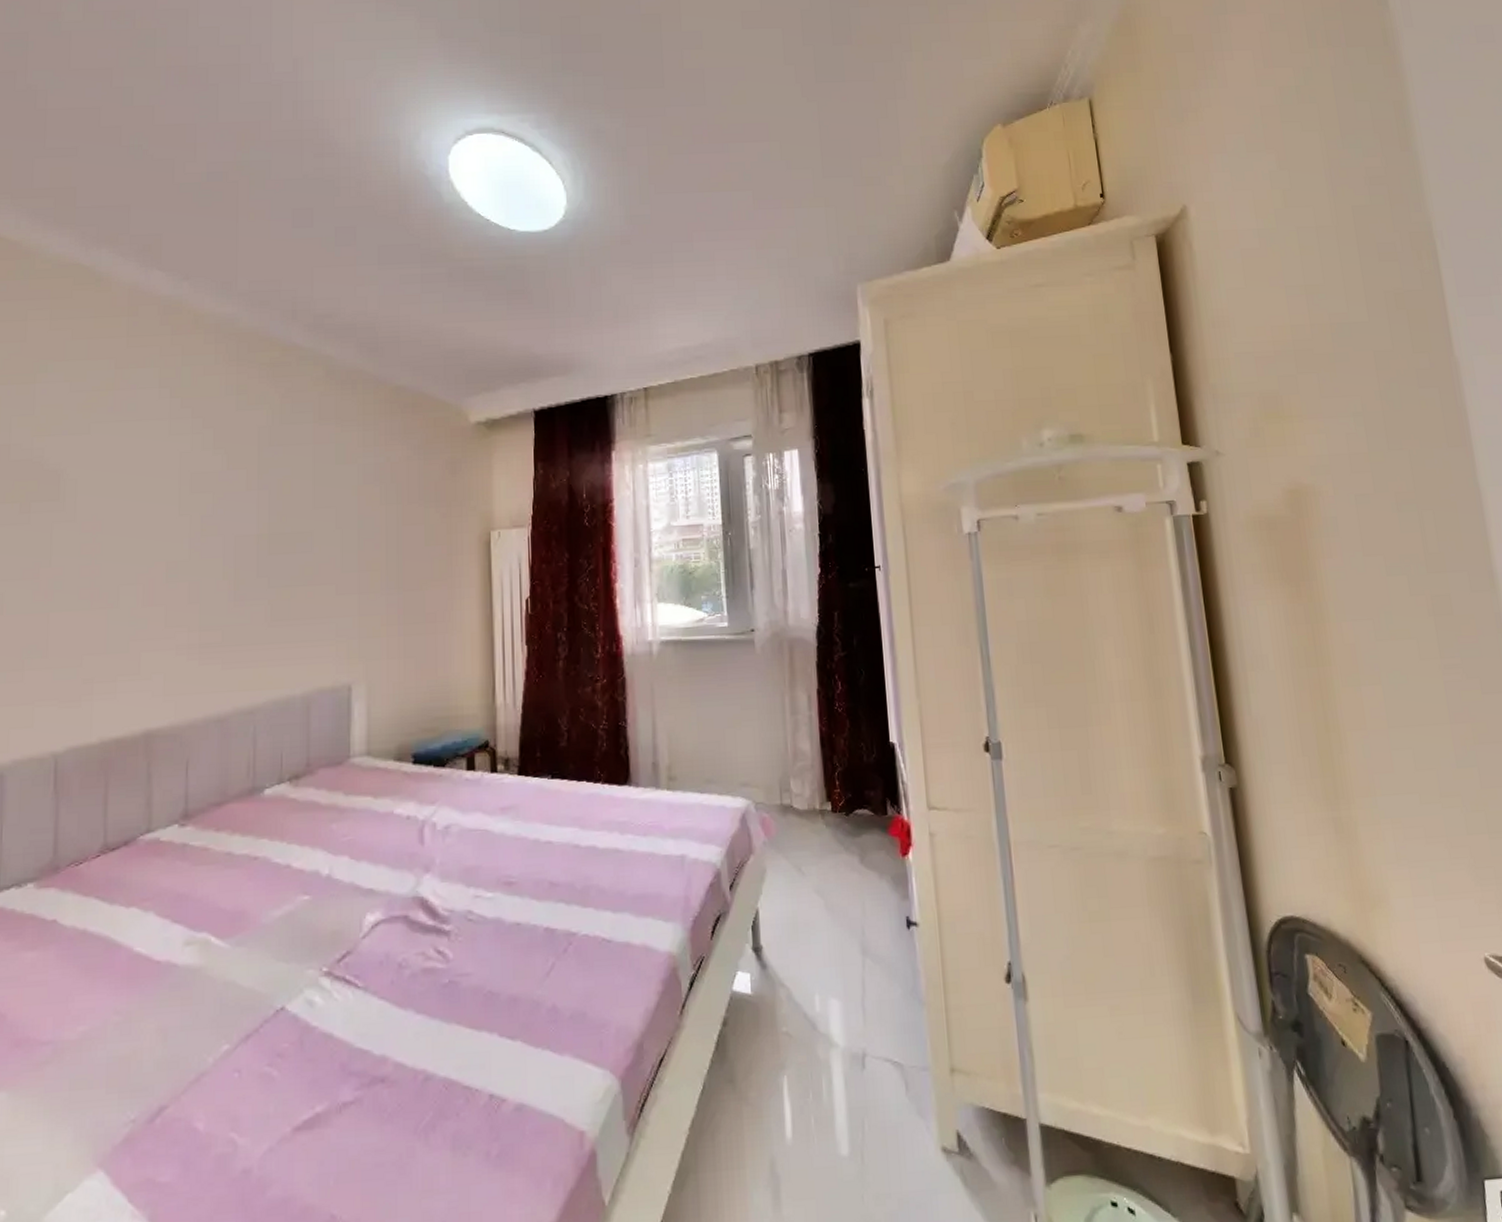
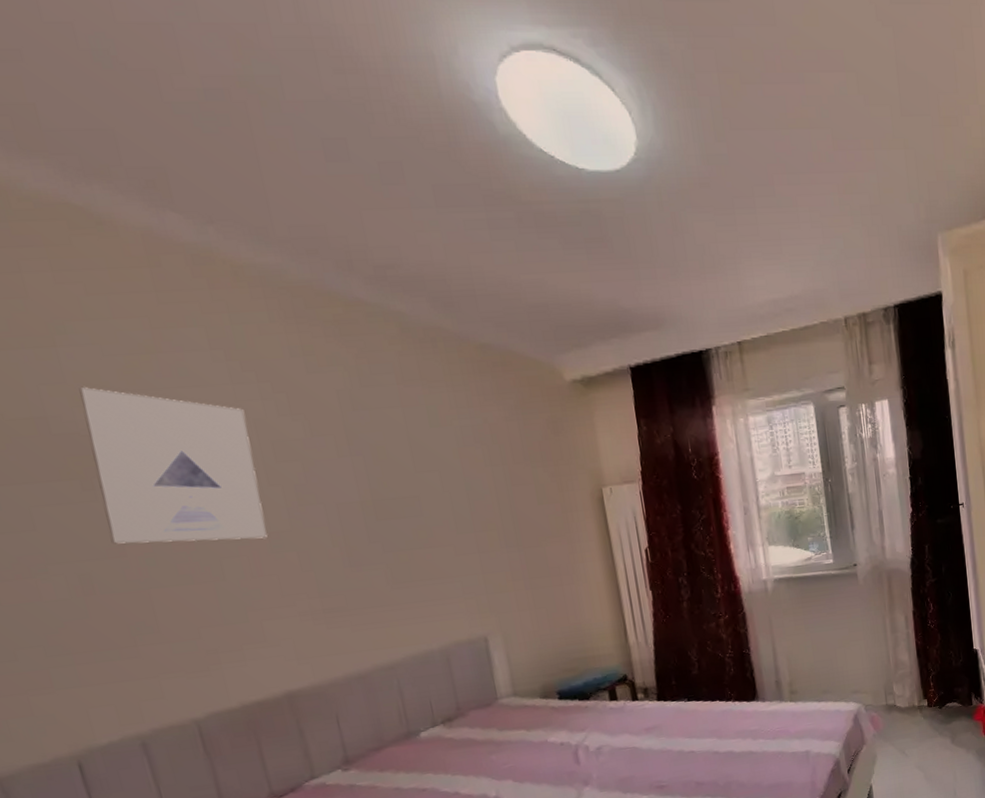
wall art: none [30,419,174,567] -> present [79,387,268,544]

